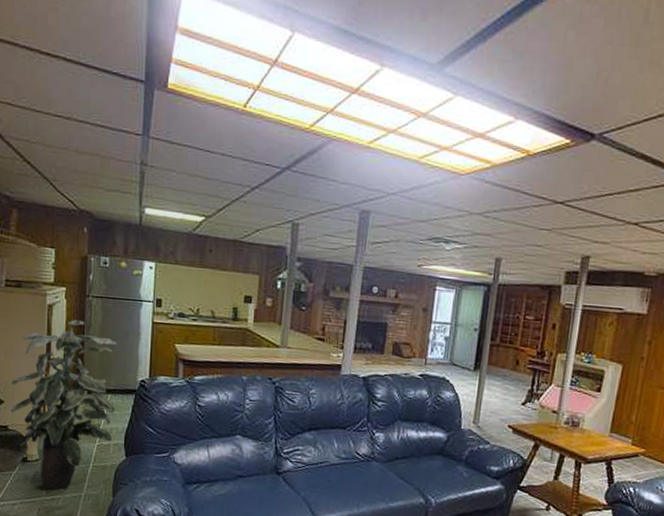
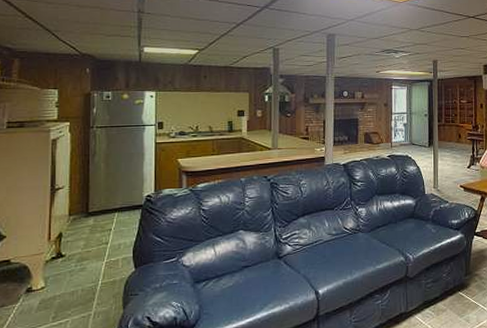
indoor plant: present [10,319,117,491] -> none [13,149,122,317]

